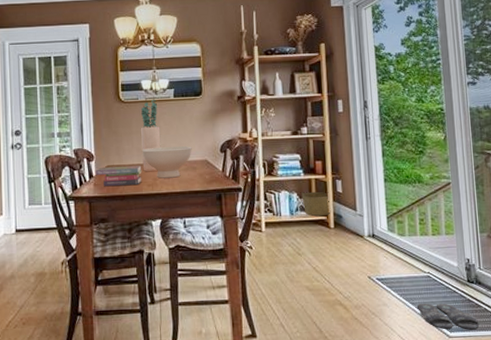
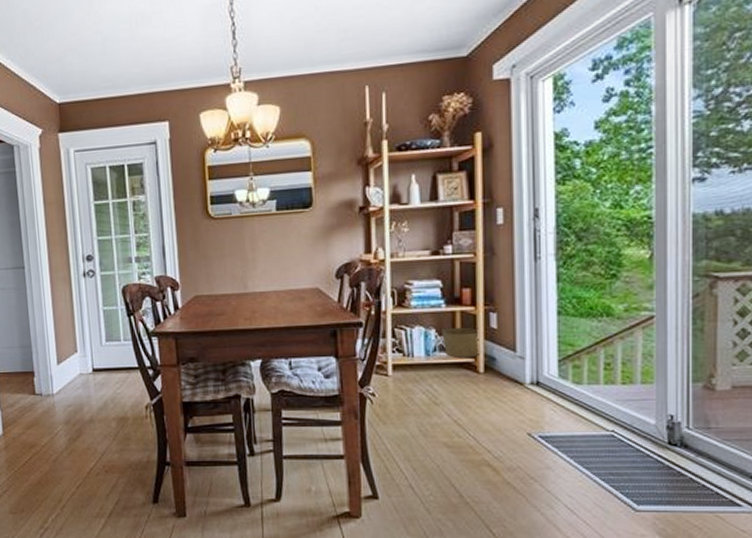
books: present [95,166,142,186] -> none [181,296,237,320]
vase: present [140,96,161,172] -> none [234,209,261,304]
bowl: present [142,146,192,179] -> none [237,271,300,311]
slippers: present [417,303,479,330] -> none [594,468,679,504]

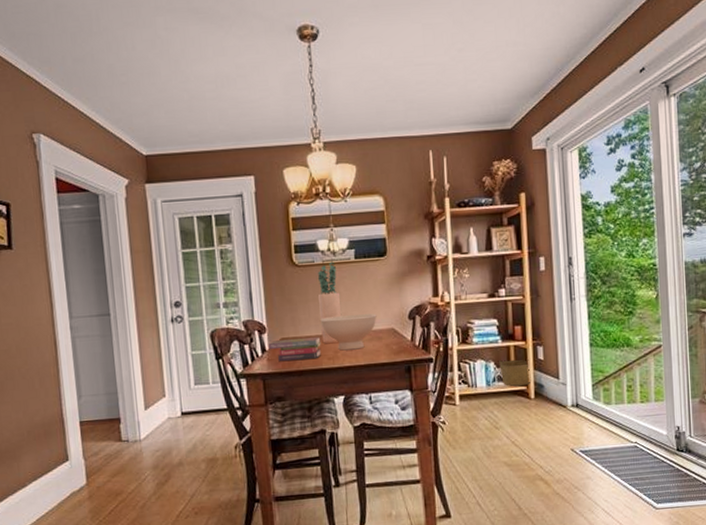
books: none [181,296,237,320] -> present [268,337,321,361]
vase: none [234,209,261,304] -> present [317,257,342,344]
bowl: none [237,271,300,311] -> present [320,313,377,351]

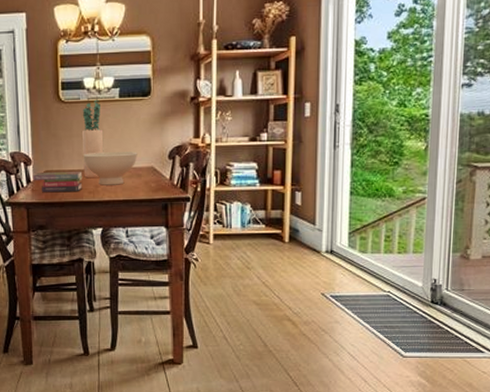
basket: present [499,359,531,387] -> none [256,203,287,230]

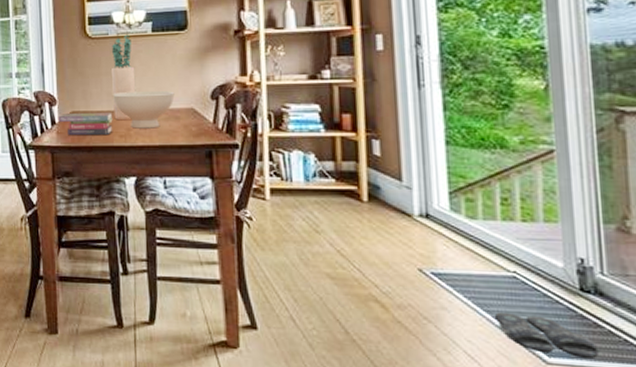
slippers: none [372,322,437,351] -> present [495,312,598,358]

